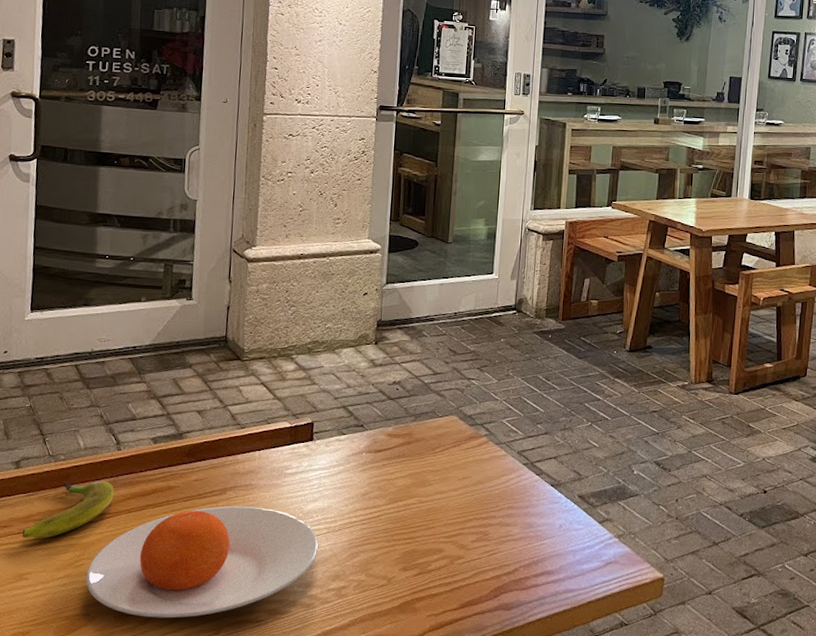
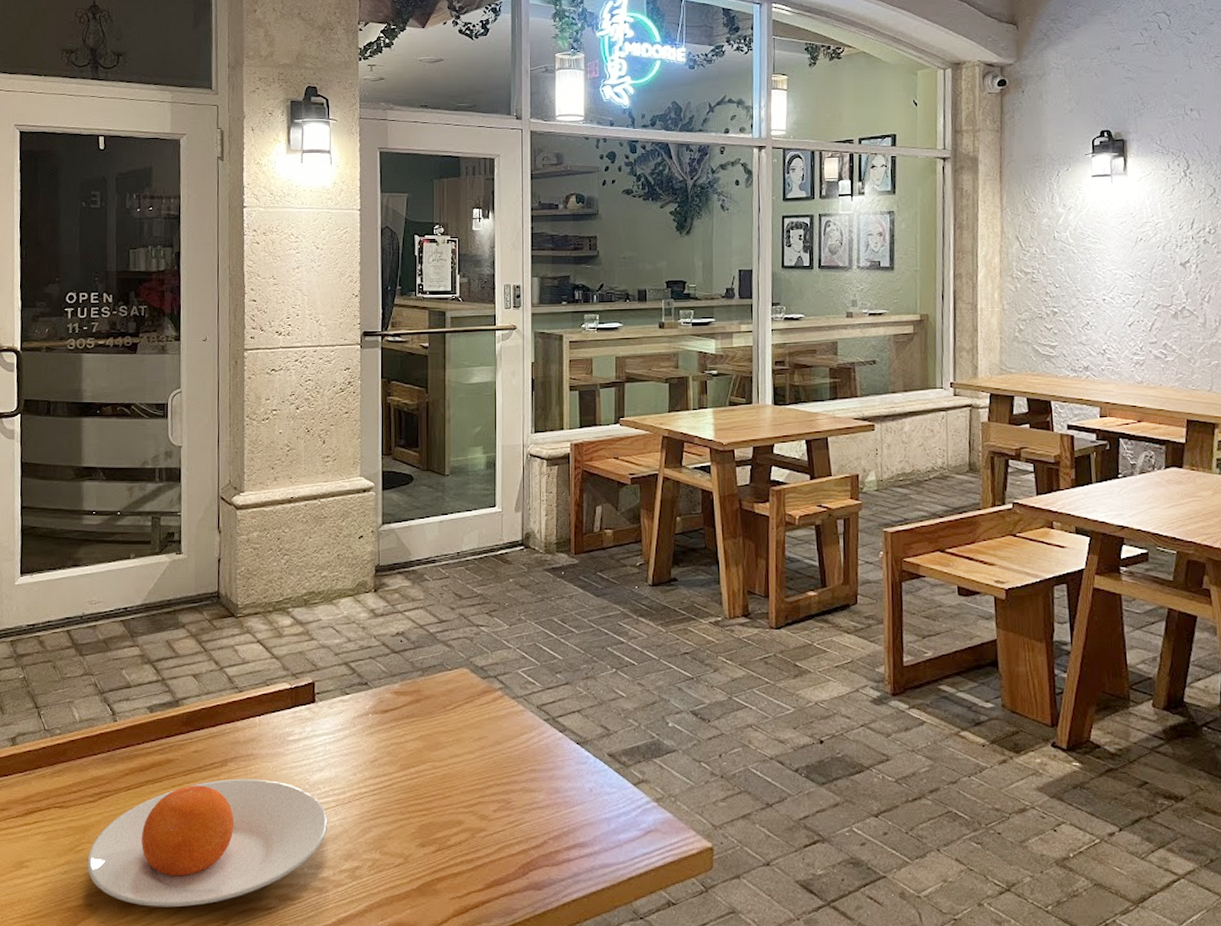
banana: present [22,480,114,539] -> none [21,755,112,822]

